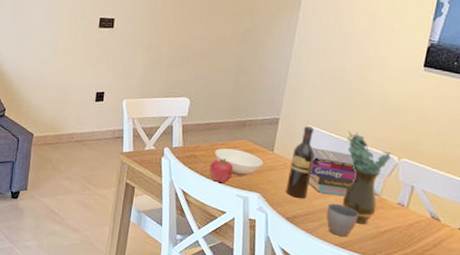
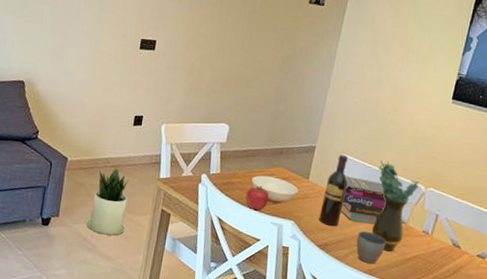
planter: none [53,143,93,208] -> present [86,168,129,236]

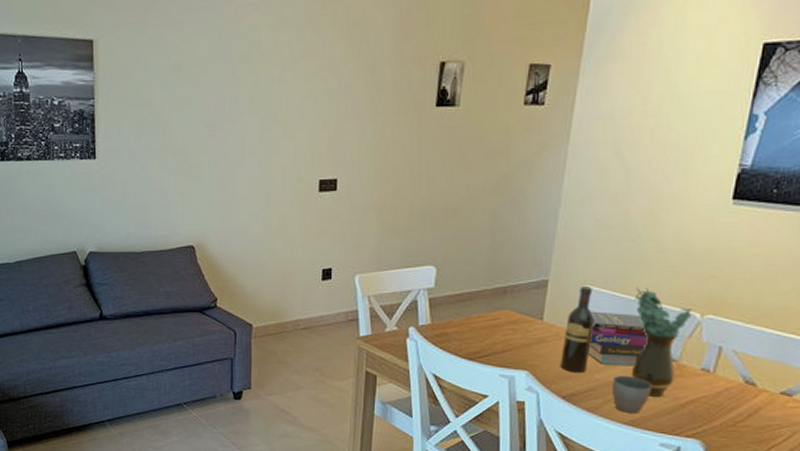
planter: present [86,168,129,236] -> none [282,330,328,405]
fruit: present [245,186,269,211] -> none [464,334,494,363]
bowl: present [251,175,299,204] -> none [471,321,531,352]

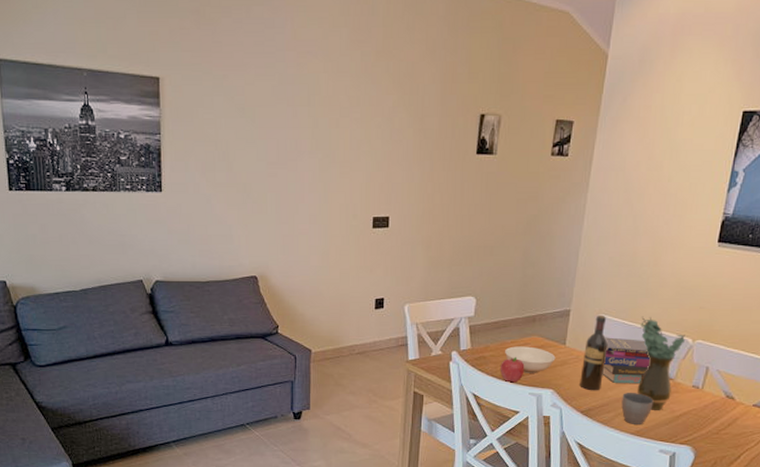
fruit: none [464,334,494,363] -> present [499,357,525,383]
bowl: none [471,321,531,352] -> present [505,346,556,373]

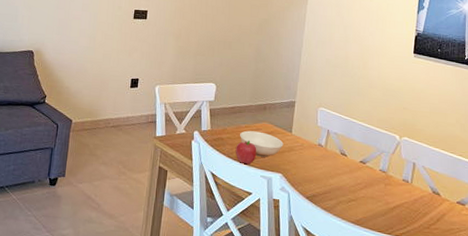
wine bottle: present [580,314,608,390] -> none [305,107,328,177]
books: present [602,337,651,383] -> none [324,128,365,174]
cup: present [621,393,654,424] -> none [342,182,370,214]
vase: present [636,316,685,410] -> none [355,112,393,201]

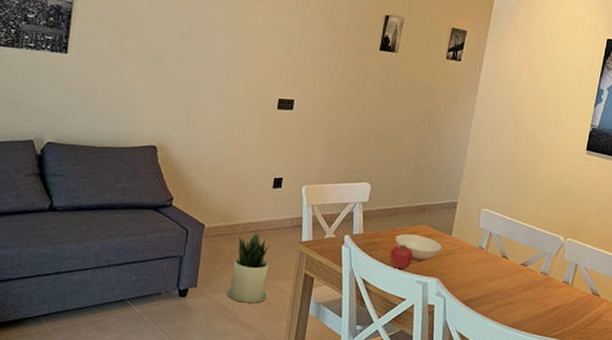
planter: none [90,128,128,194] -> present [226,233,270,304]

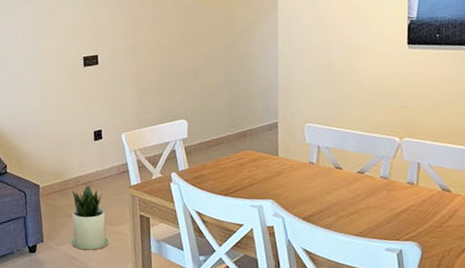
fruit: present [389,244,413,270] -> none [218,172,243,197]
bowl: present [395,234,442,262] -> none [221,160,271,187]

